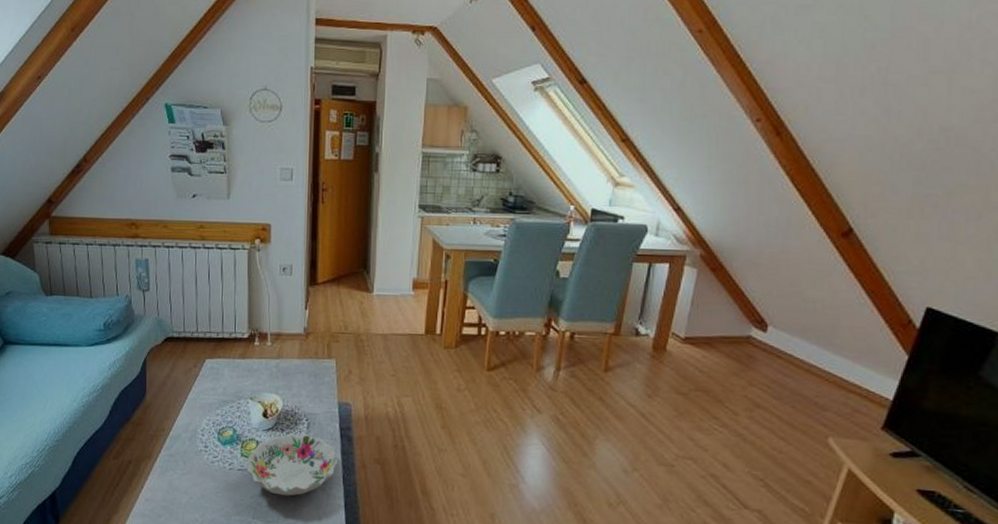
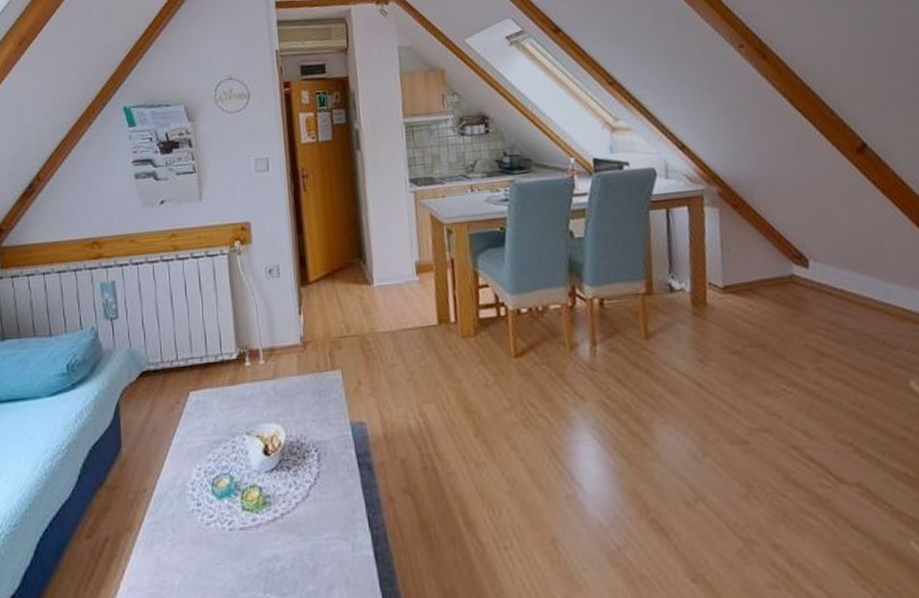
decorative bowl: present [247,433,338,496] -> none [250,469,360,556]

